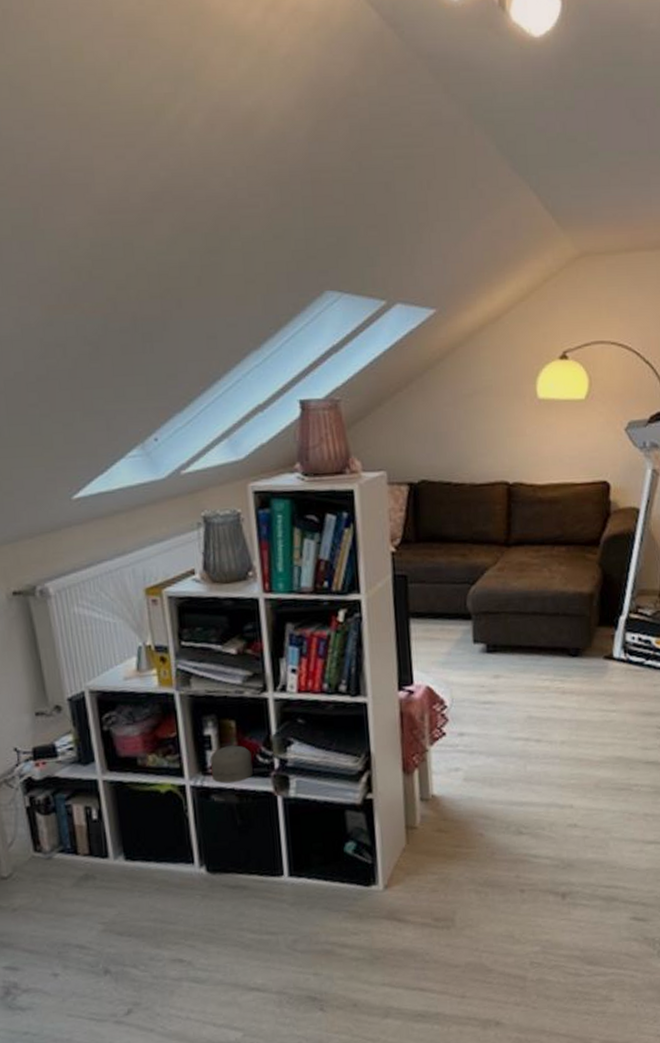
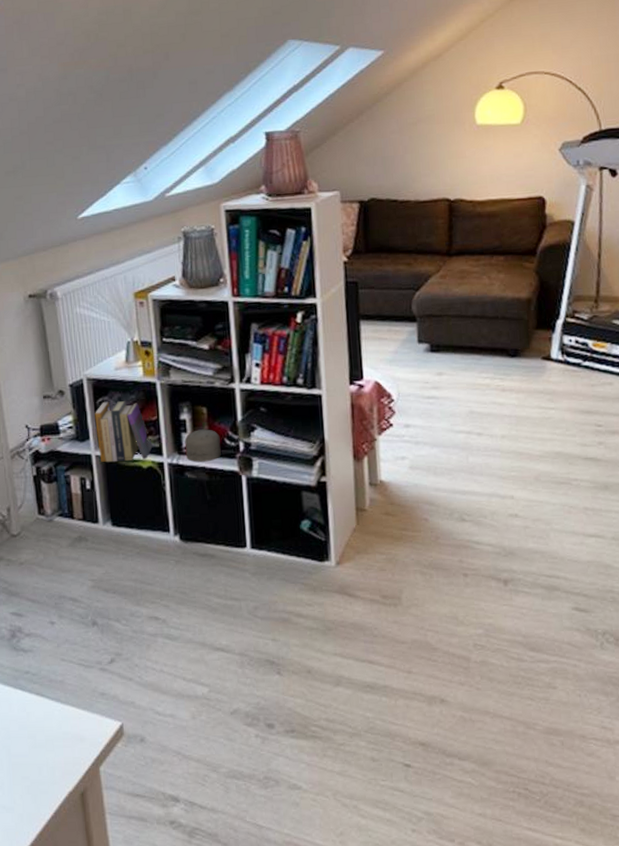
books: none [100,715,172,788] -> present [95,400,153,463]

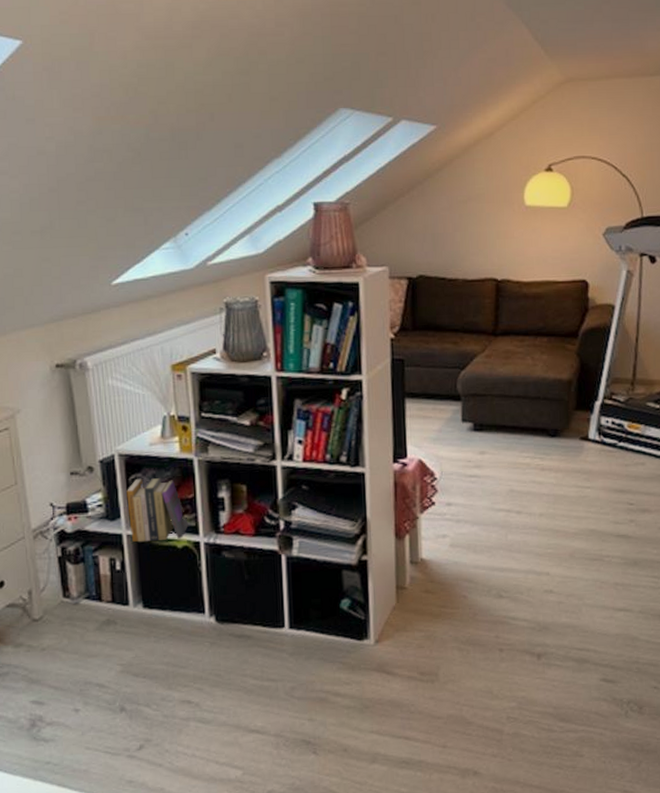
decorative box: present [184,429,221,463] -> none [222,507,260,542]

